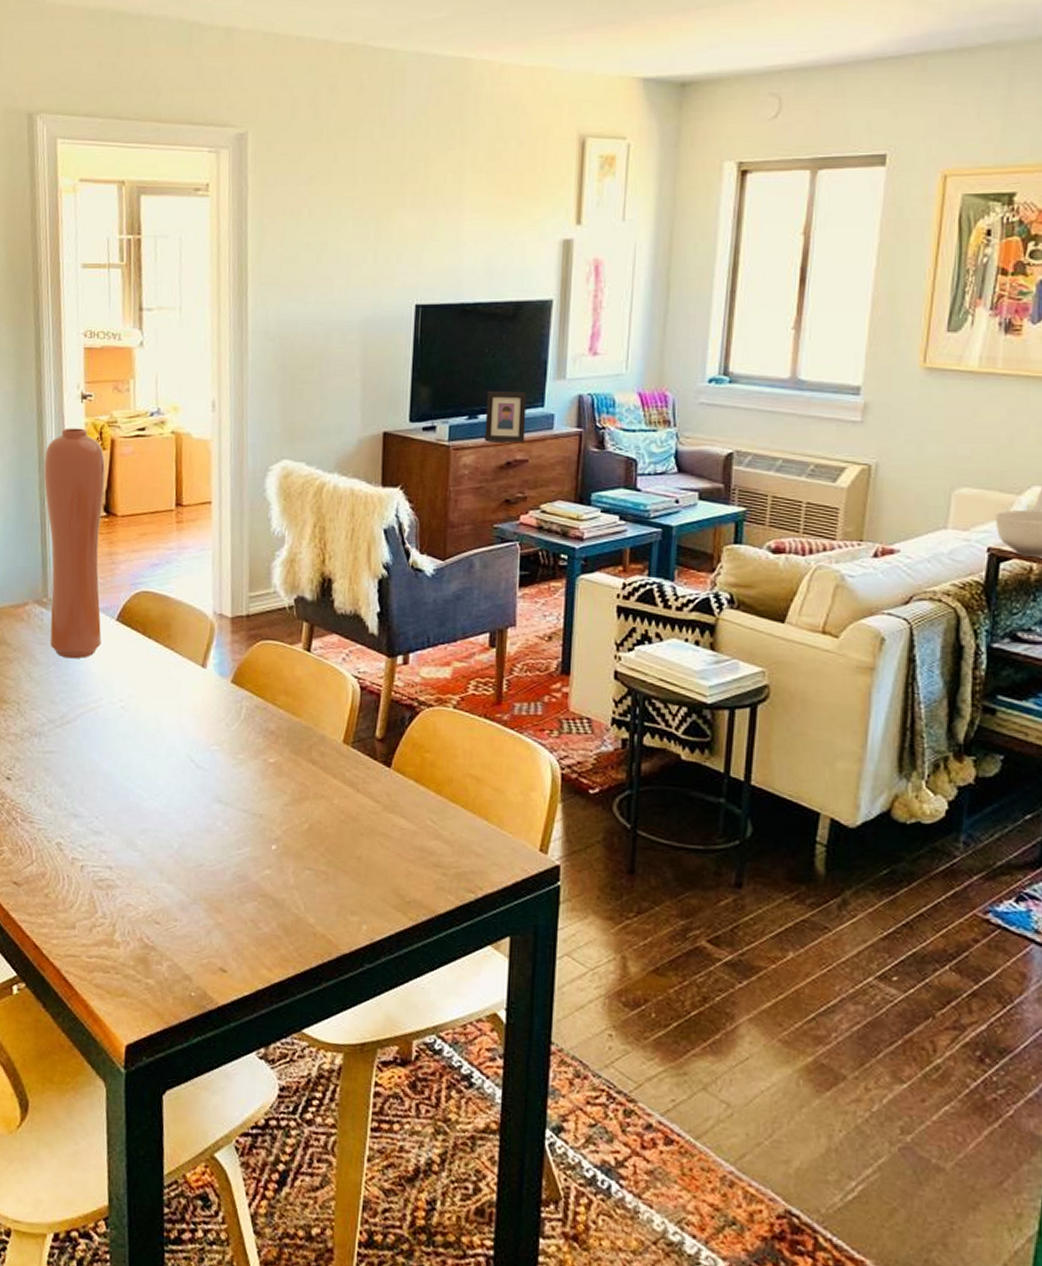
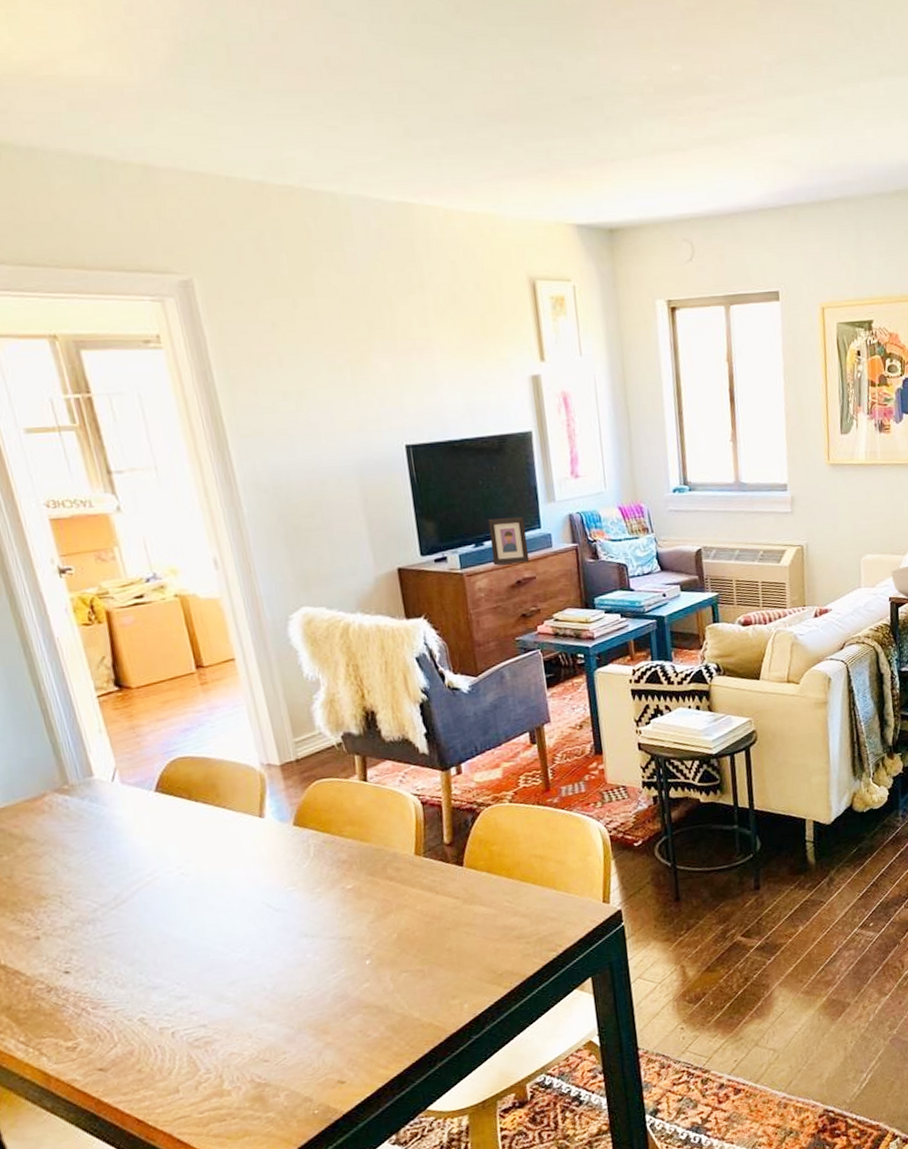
vase: present [43,428,106,659] -> none [28,604,144,840]

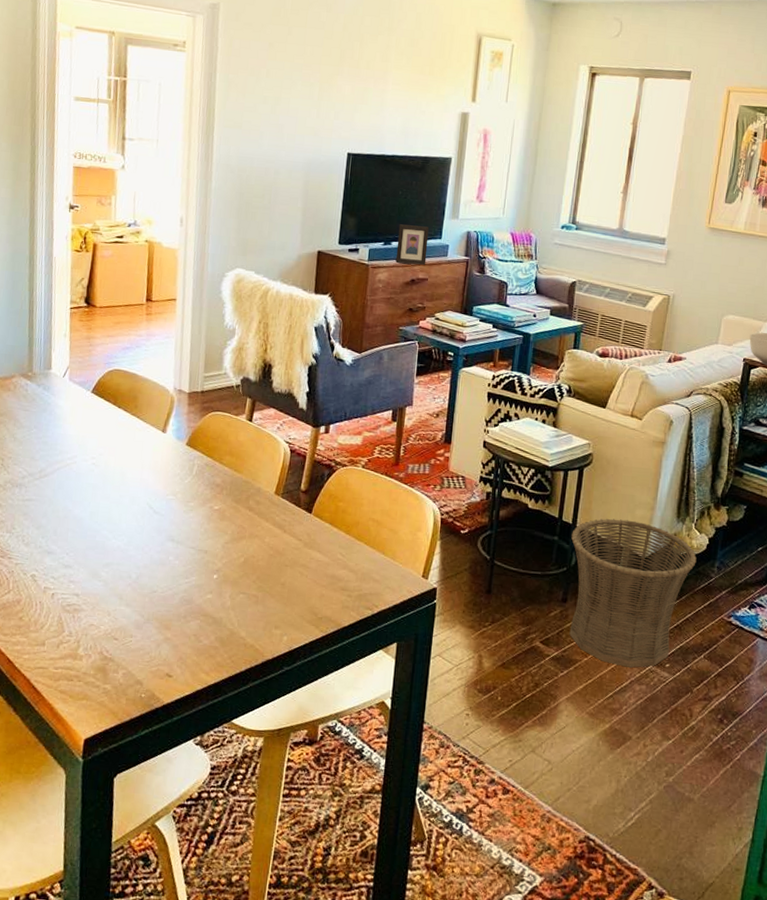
basket: none [751,789,881,938] -> present [569,518,697,668]

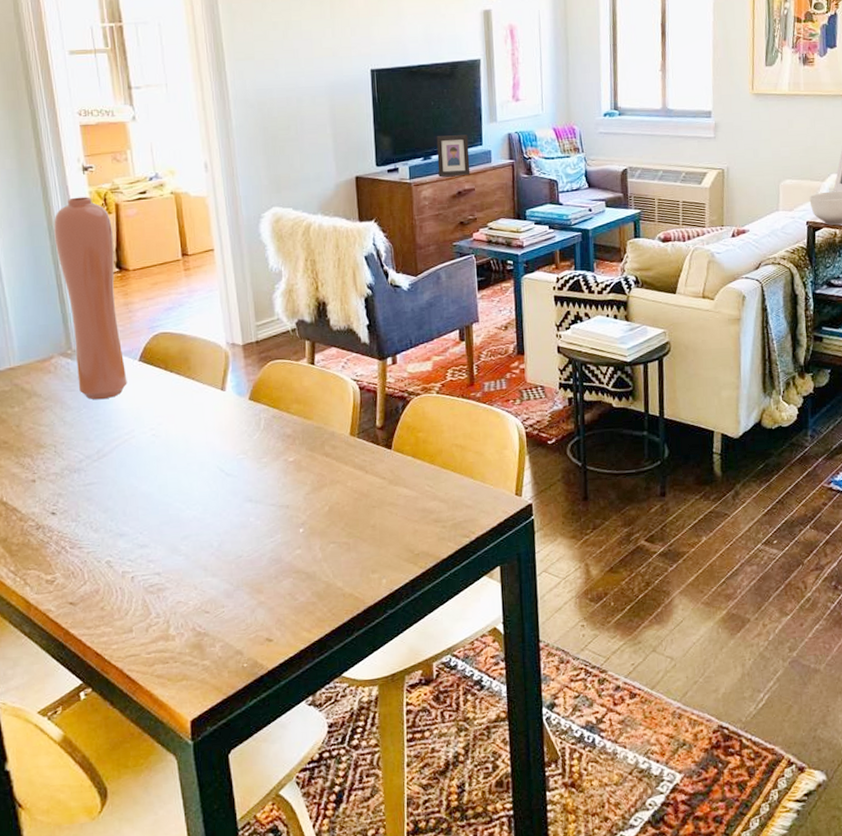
vase: none [32,232,88,423] -> present [54,197,127,400]
basket: present [569,518,697,668] -> none [660,402,789,551]

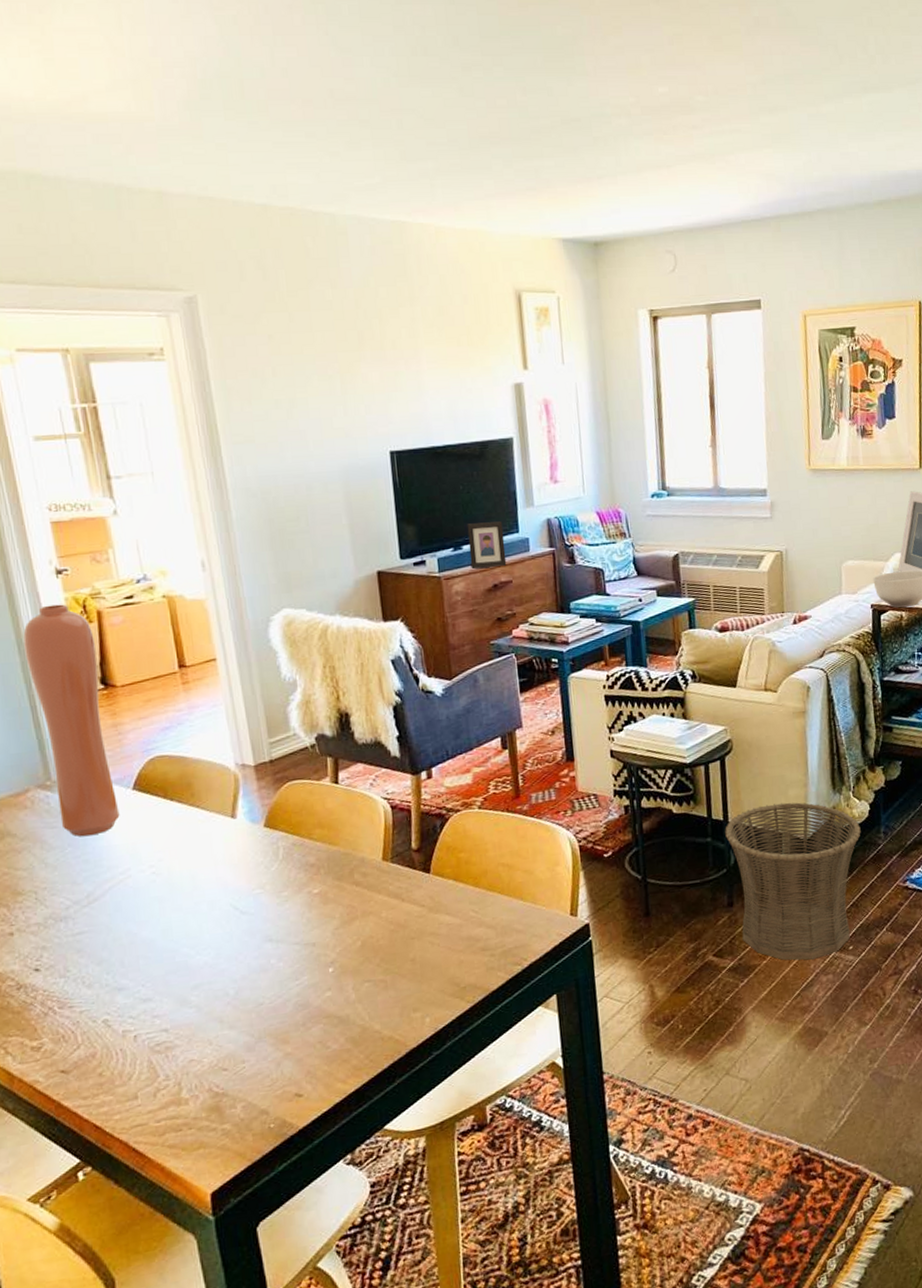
basket: none [660,402,789,551] -> present [725,802,861,960]

